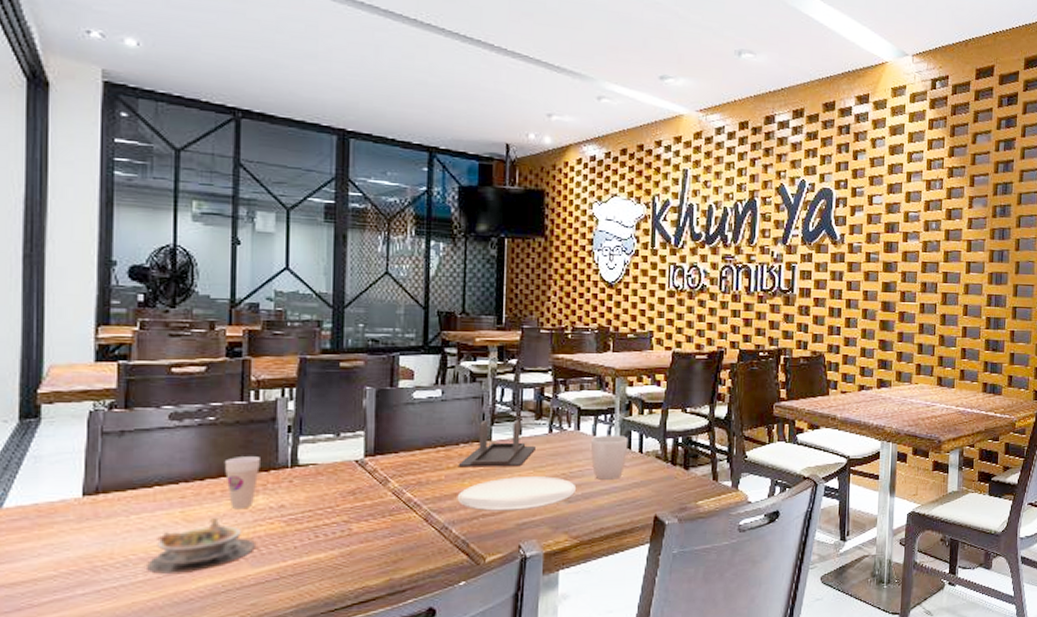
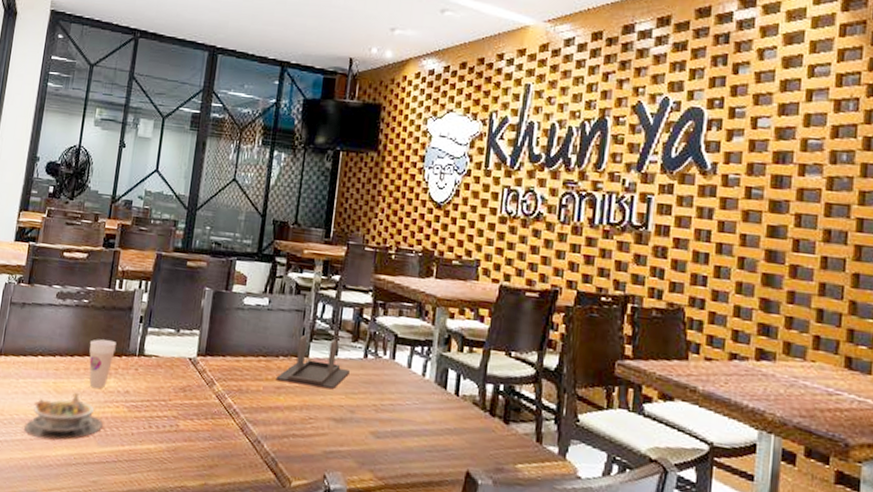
plate: present [457,476,577,512] -> none [271,399,387,439]
cup: present [590,434,629,480] -> none [404,368,445,421]

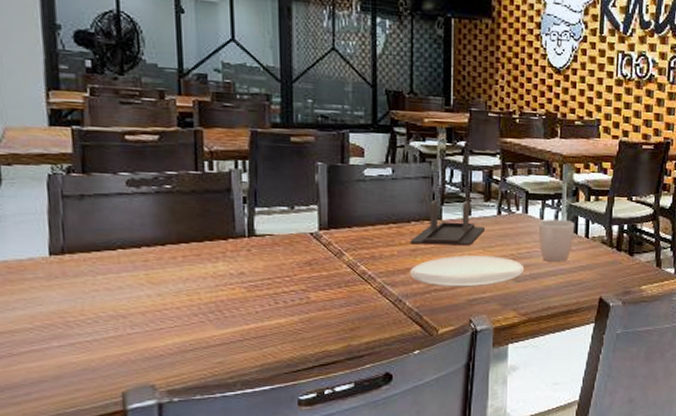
soup bowl: present [24,392,103,440] -> none [117,280,218,331]
cup: present [89,339,116,389] -> none [183,224,218,275]
plate: none [271,399,387,439] -> present [409,255,525,288]
cup: none [404,368,445,421] -> present [538,219,575,262]

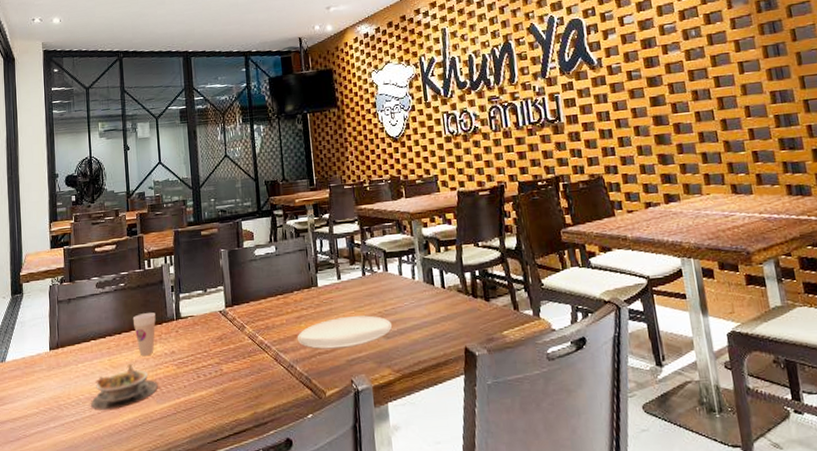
soup bowl: none [117,280,218,331] -> present [91,363,158,410]
cup: none [183,224,218,275] -> present [132,312,156,357]
napkin holder: present [409,200,486,246] -> none [294,267,355,312]
cup: present [538,219,575,262] -> none [398,272,432,316]

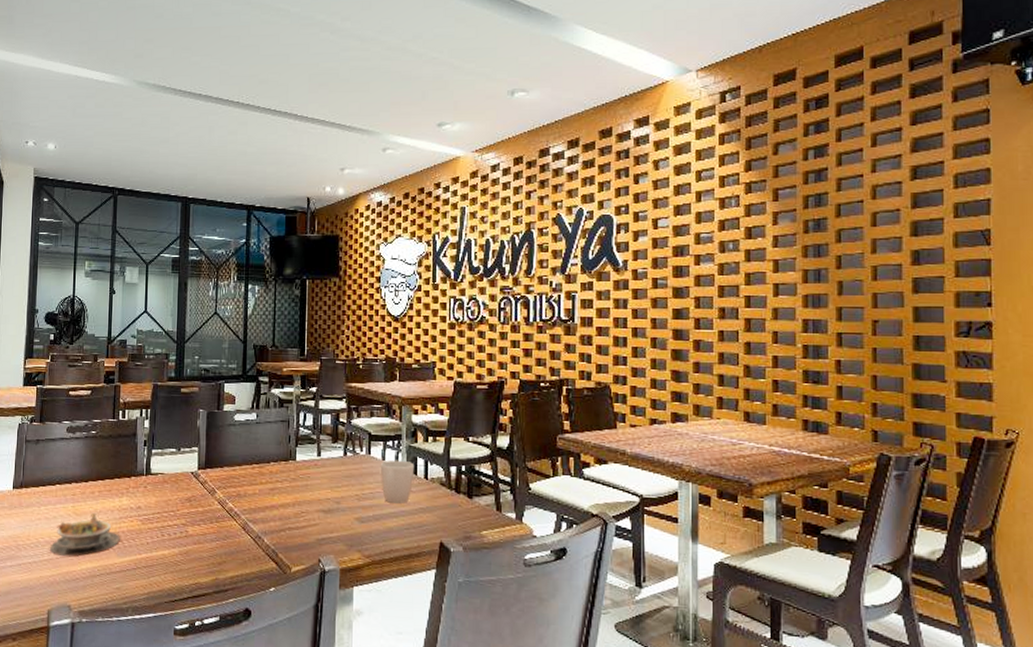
cup: present [132,312,156,357] -> none [101,464,125,508]
plate: present [297,315,393,350] -> none [268,495,368,527]
cup: none [398,272,432,316] -> present [380,460,415,504]

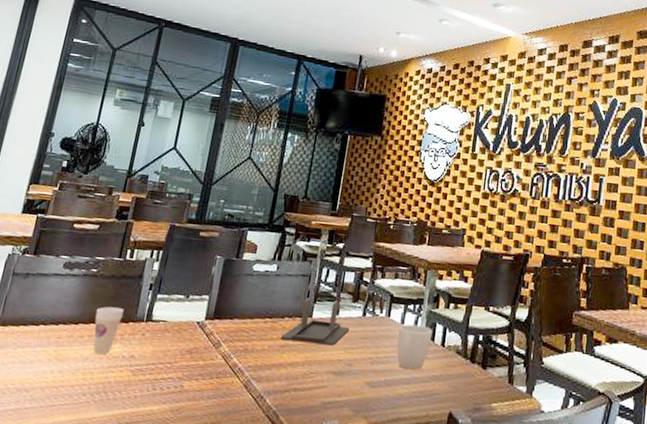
soup bowl: present [50,512,120,557] -> none [19,359,105,408]
cup: none [101,464,125,508] -> present [93,306,124,355]
napkin holder: none [269,442,334,486] -> present [280,298,350,346]

